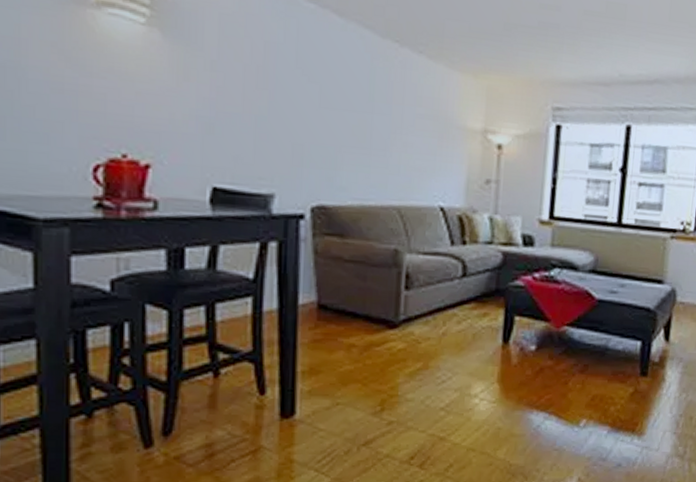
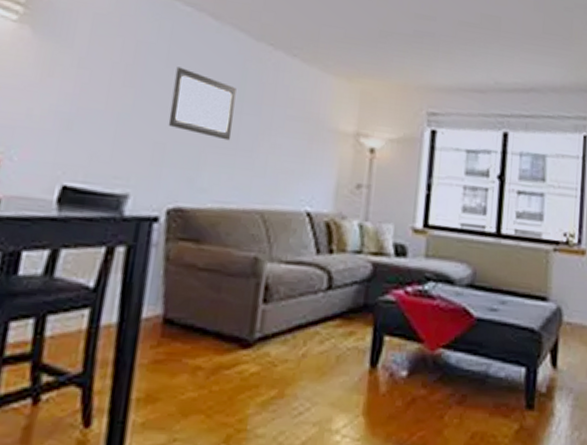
wall art: none [304,67,366,140] -> present [168,67,236,141]

